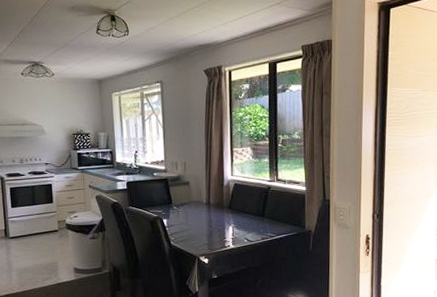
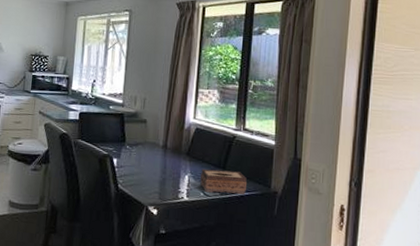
tissue box: none [243,217,284,238] -> present [200,168,247,195]

